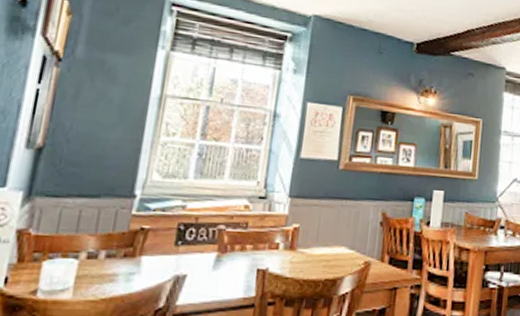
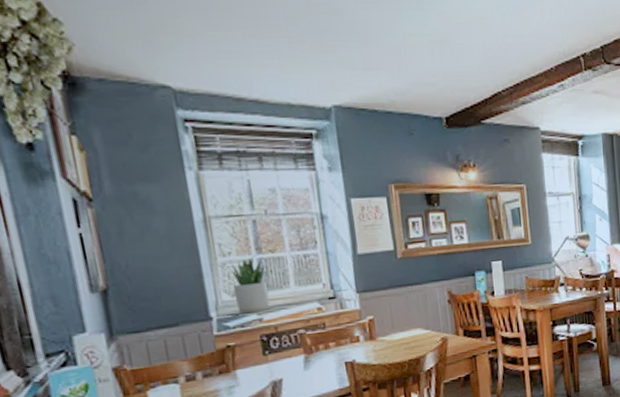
planter: none [164,141,205,199] -> present [232,257,270,314]

